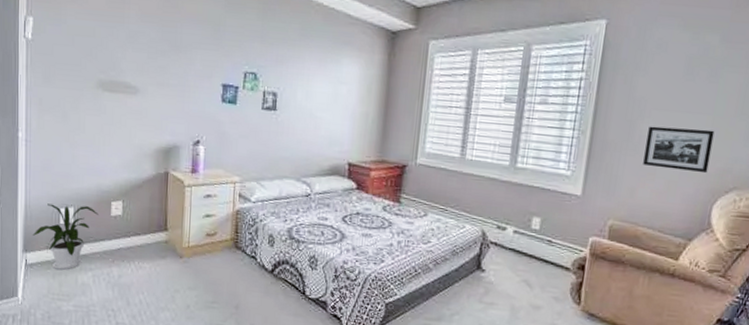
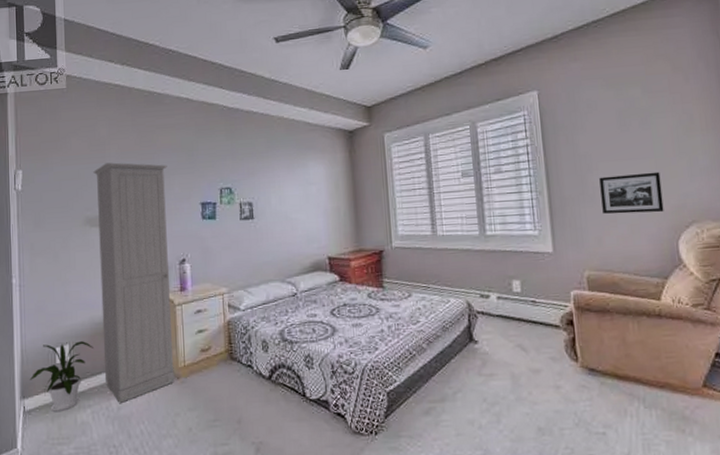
cabinet: none [107,24,190,272] -> present [93,162,175,403]

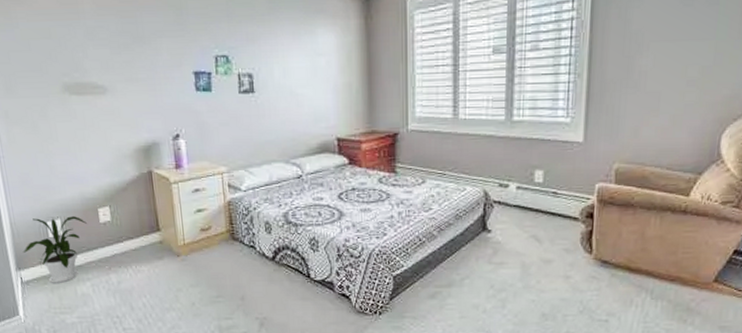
cabinet: present [93,162,175,403] -> none [66,20,175,277]
picture frame: present [599,171,664,214] -> none [645,56,718,103]

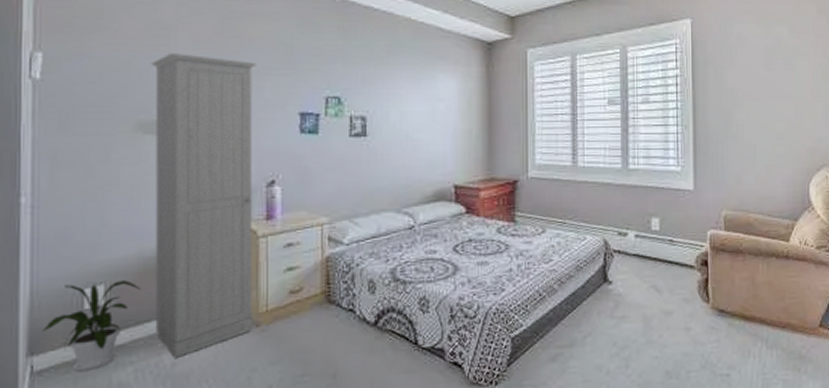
cabinet: none [66,20,175,277] -> present [151,53,257,358]

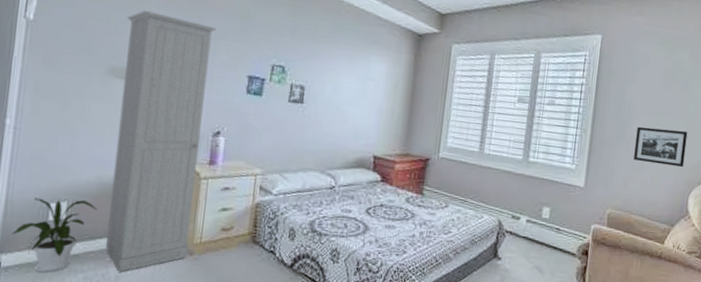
picture frame: none [743,113,799,155] -> present [633,126,688,168]

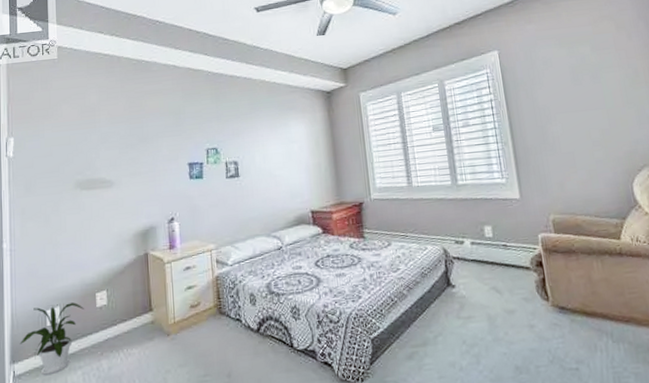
cabinet: present [105,10,217,272] -> none [84,127,165,363]
picture frame: present [633,126,688,168] -> none [558,121,618,161]

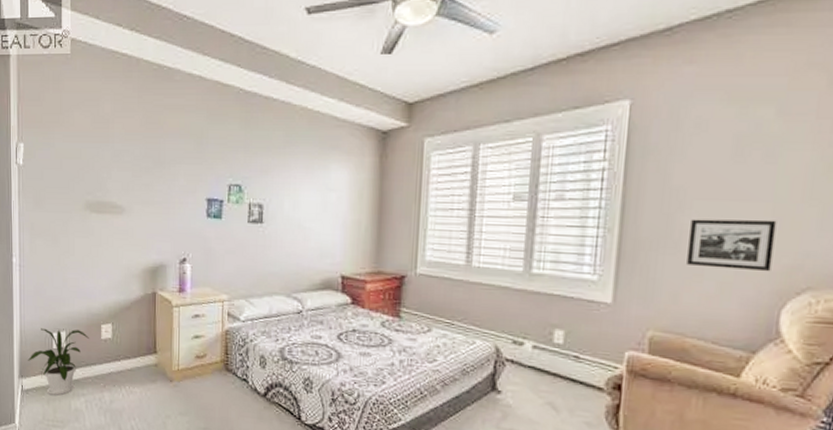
picture frame: none [558,121,618,161] -> present [687,219,777,272]

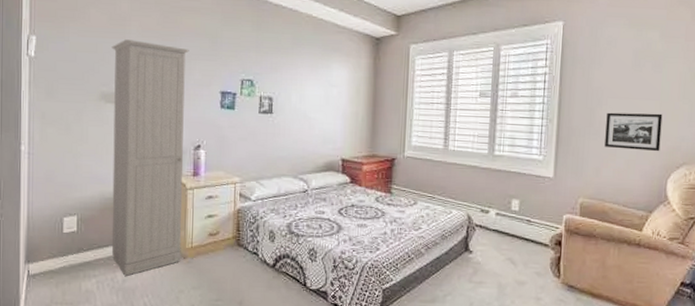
house plant: present [27,328,89,396] -> none [35,213,102,278]
cabinet: none [95,143,173,397] -> present [111,39,189,276]

